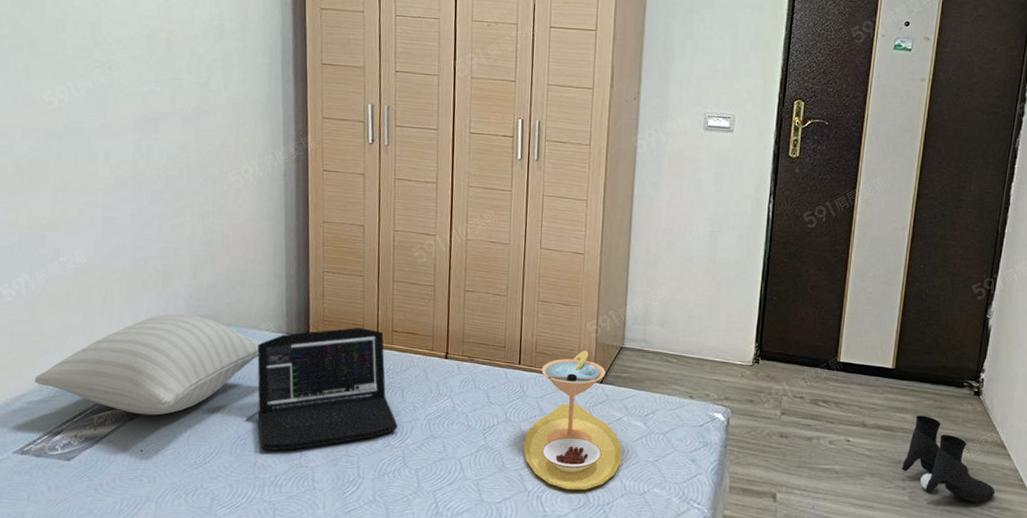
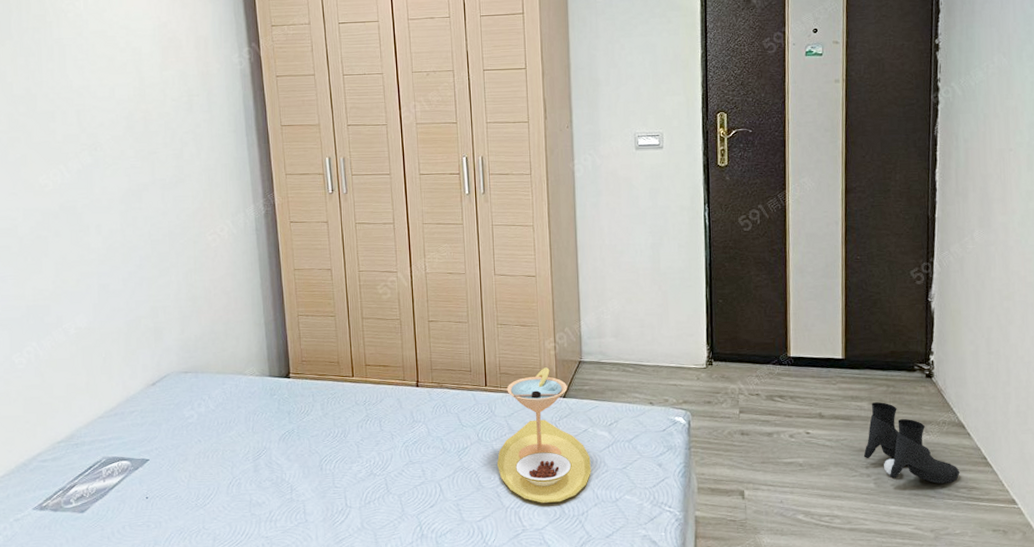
pillow: present [34,314,264,416] -> none [47,367,250,464]
laptop: present [257,327,398,451] -> none [244,365,378,489]

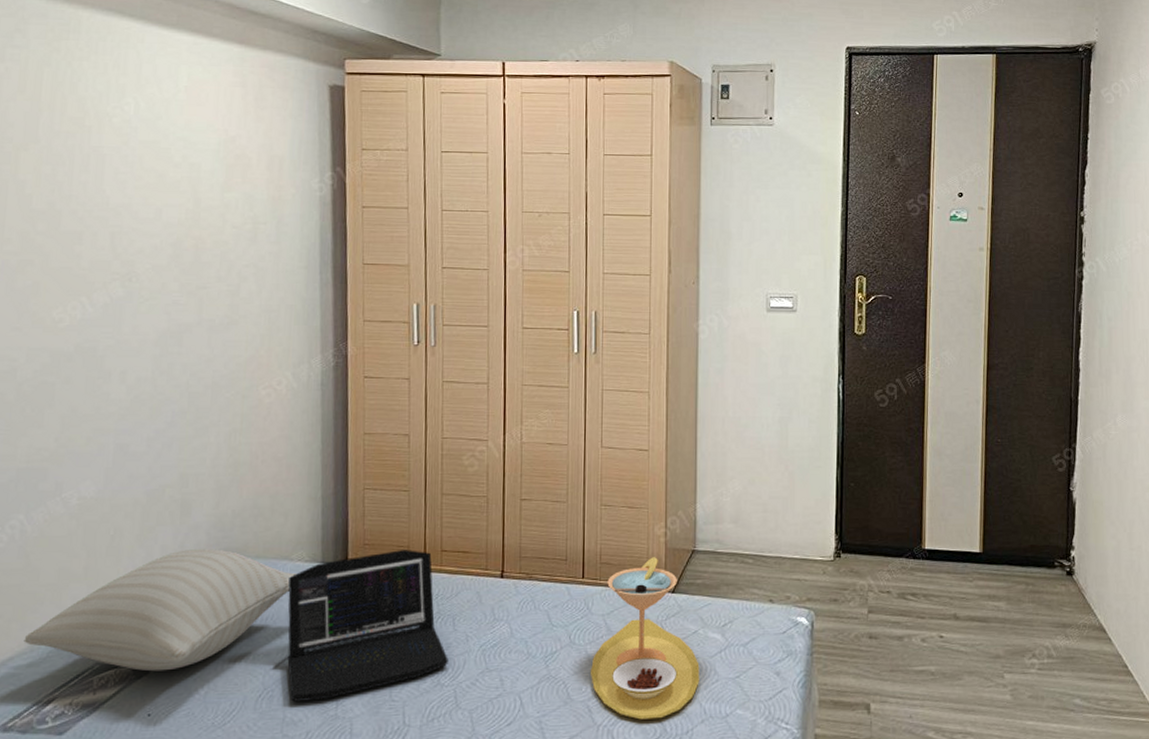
pillow: none [47,367,250,464] -> present [24,549,296,672]
laptop: none [244,365,378,489] -> present [287,550,448,703]
boots: present [863,402,960,484] -> none [999,602,1100,695]

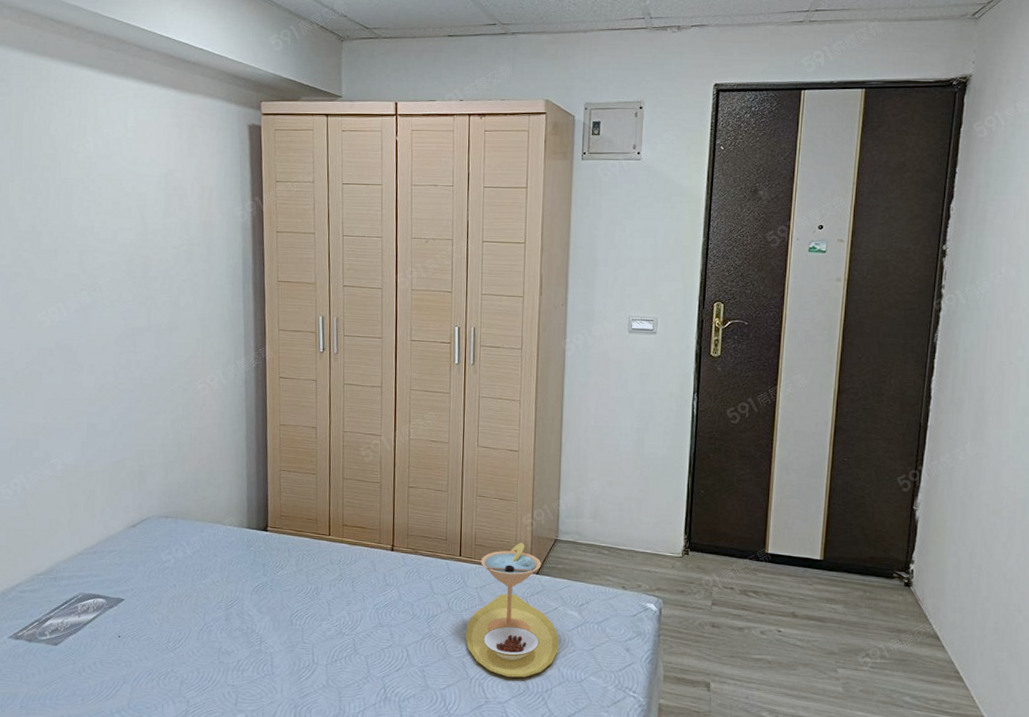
pillow: present [24,549,296,672] -> none [27,510,228,604]
laptop: present [287,550,448,703] -> none [221,522,348,638]

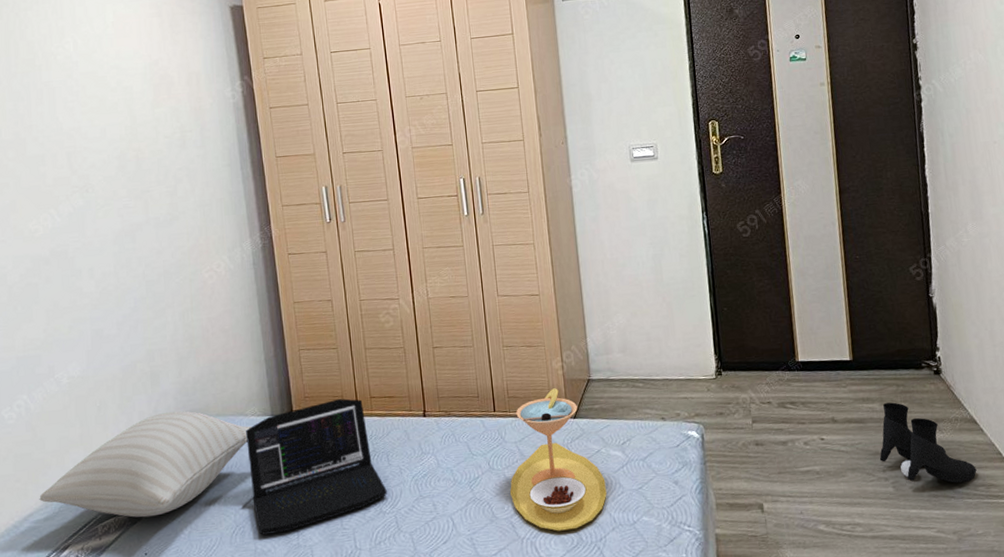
pillow: none [27,510,228,604] -> present [39,411,252,518]
laptop: none [221,522,348,638] -> present [246,398,387,536]
boots: none [834,606,931,694] -> present [879,402,977,483]

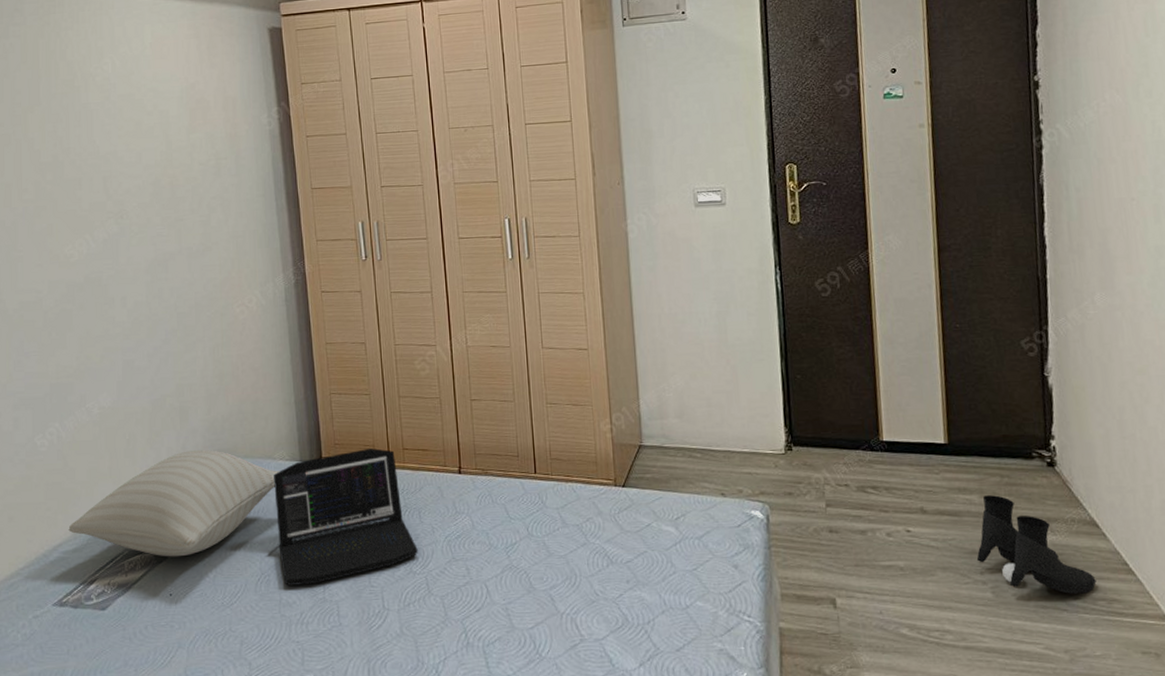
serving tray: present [510,388,607,531] -> none [550,452,657,609]

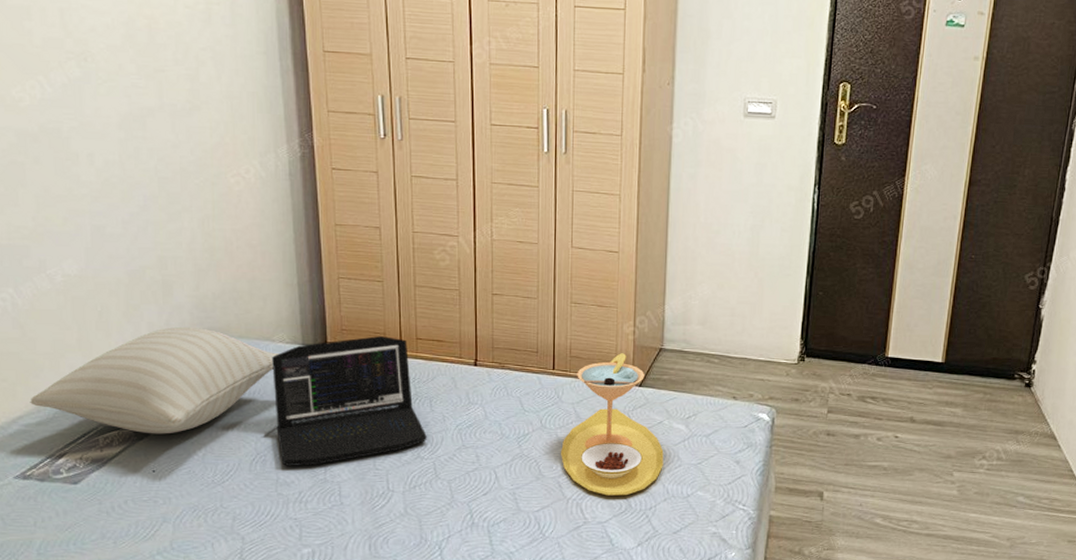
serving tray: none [550,452,657,609] -> present [561,353,664,496]
boots: present [976,495,1097,594] -> none [950,409,1045,494]

